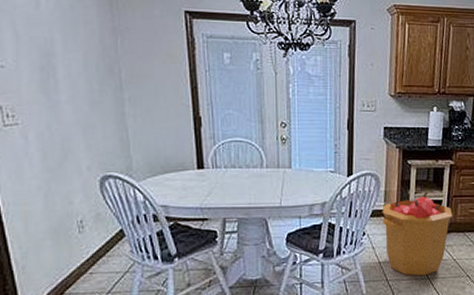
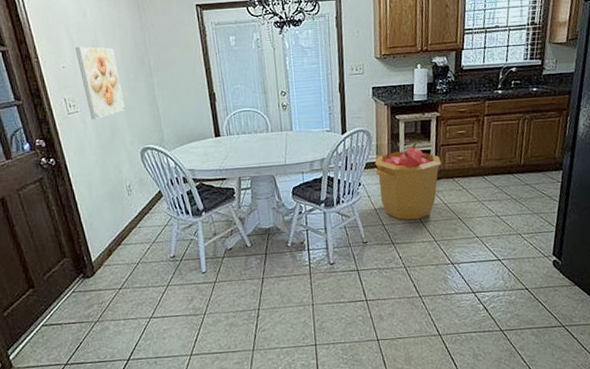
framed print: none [21,43,84,135] -> present [75,46,125,119]

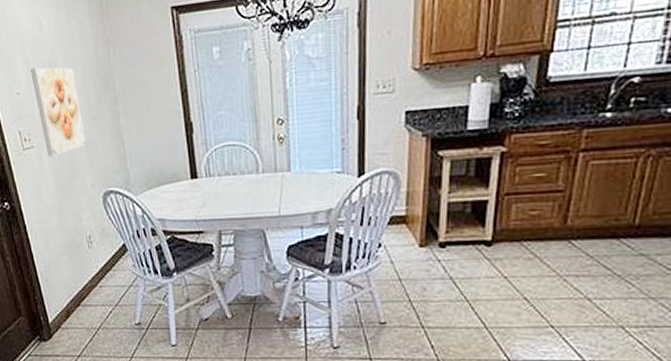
trash can: present [375,143,442,220] -> none [403,190,504,297]

